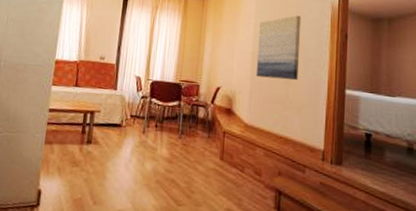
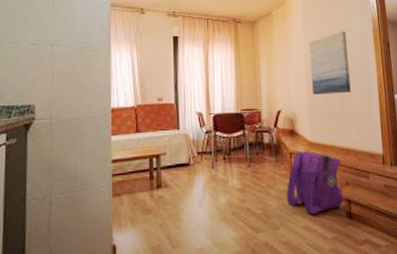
backpack: none [214,131,277,199] -> present [286,150,344,214]

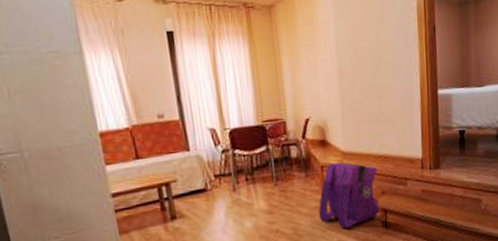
wall art: present [309,31,351,95] -> none [341,13,390,97]

